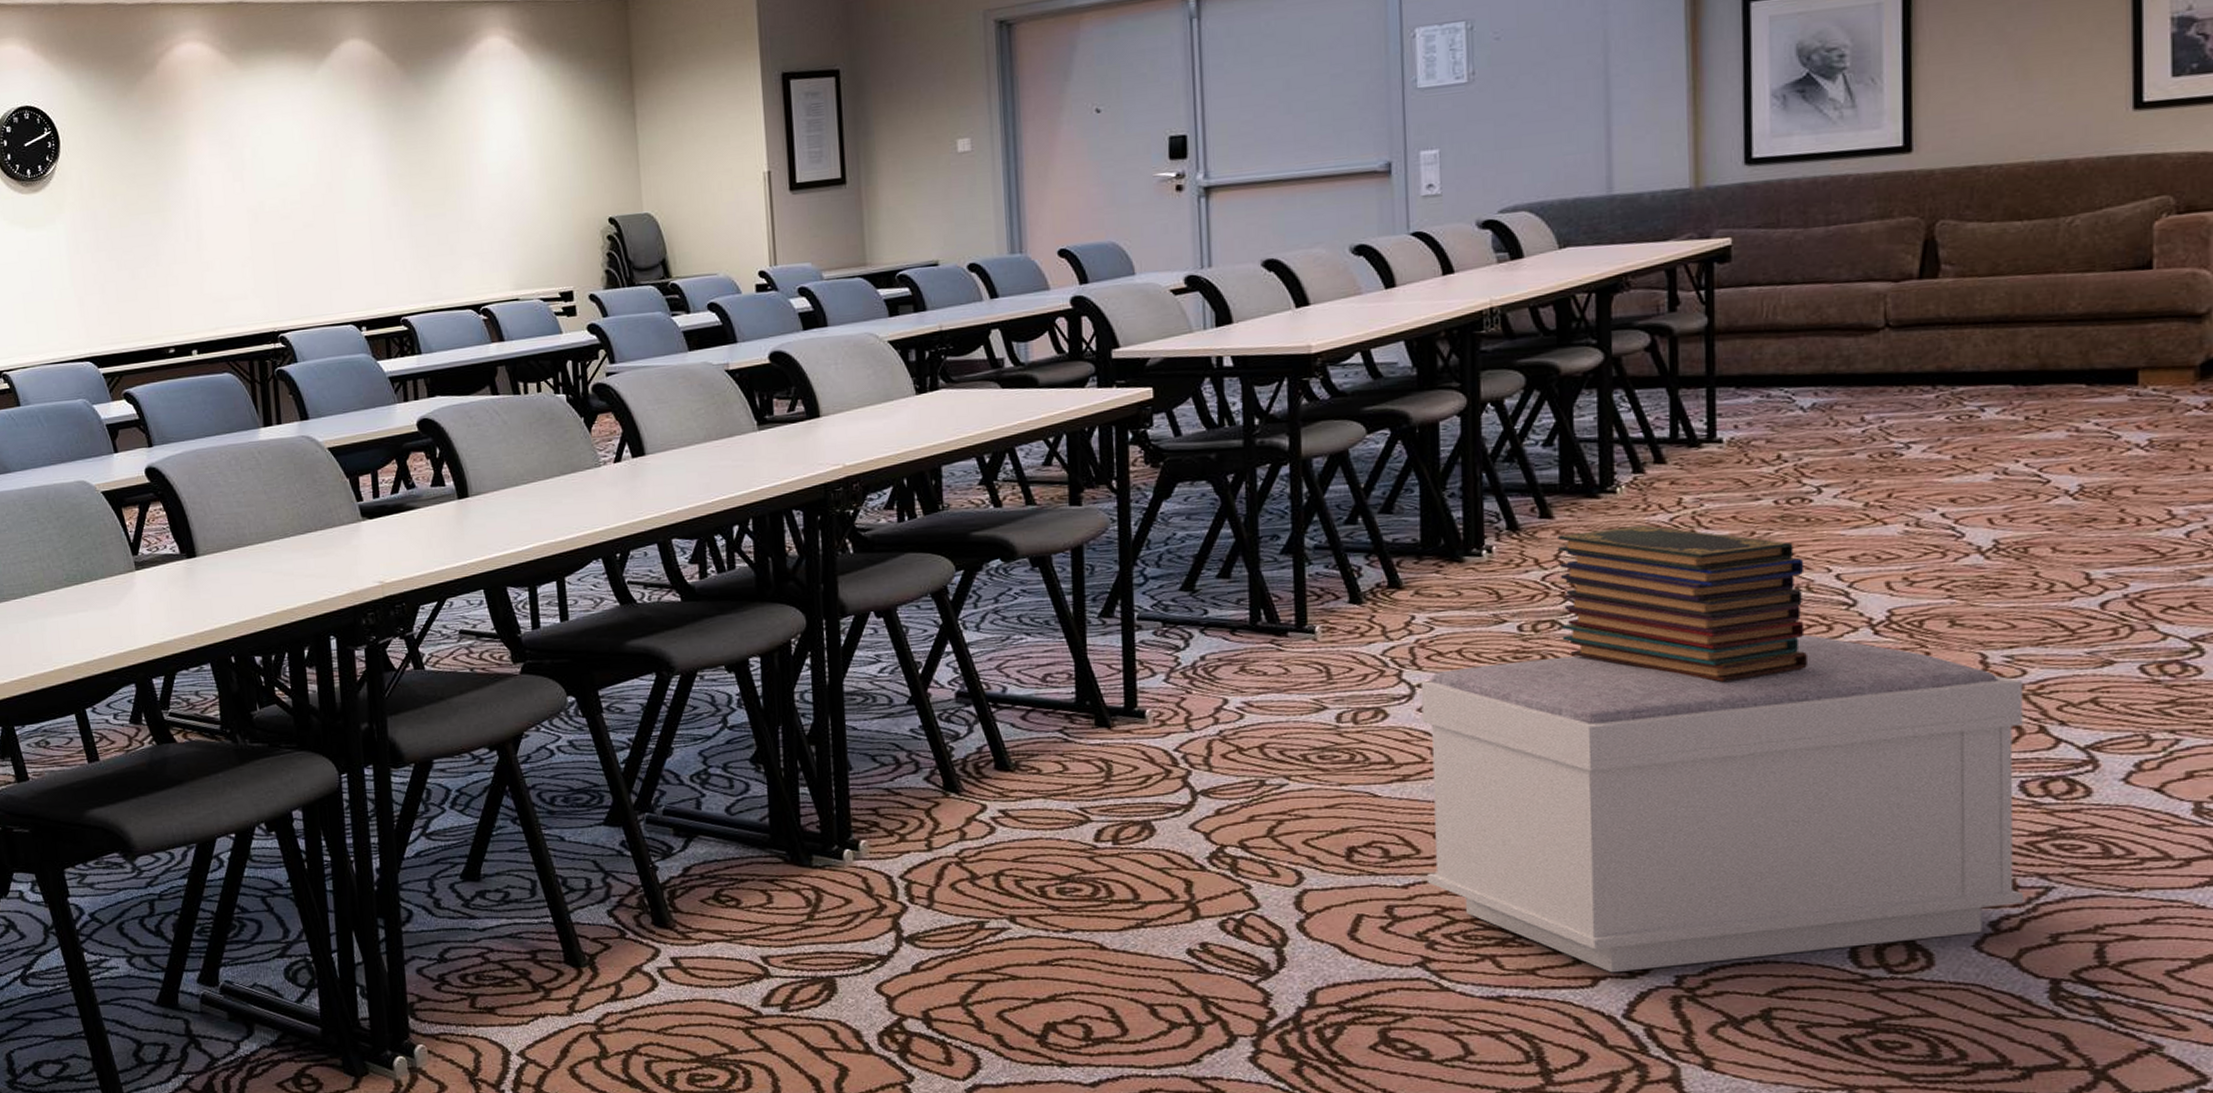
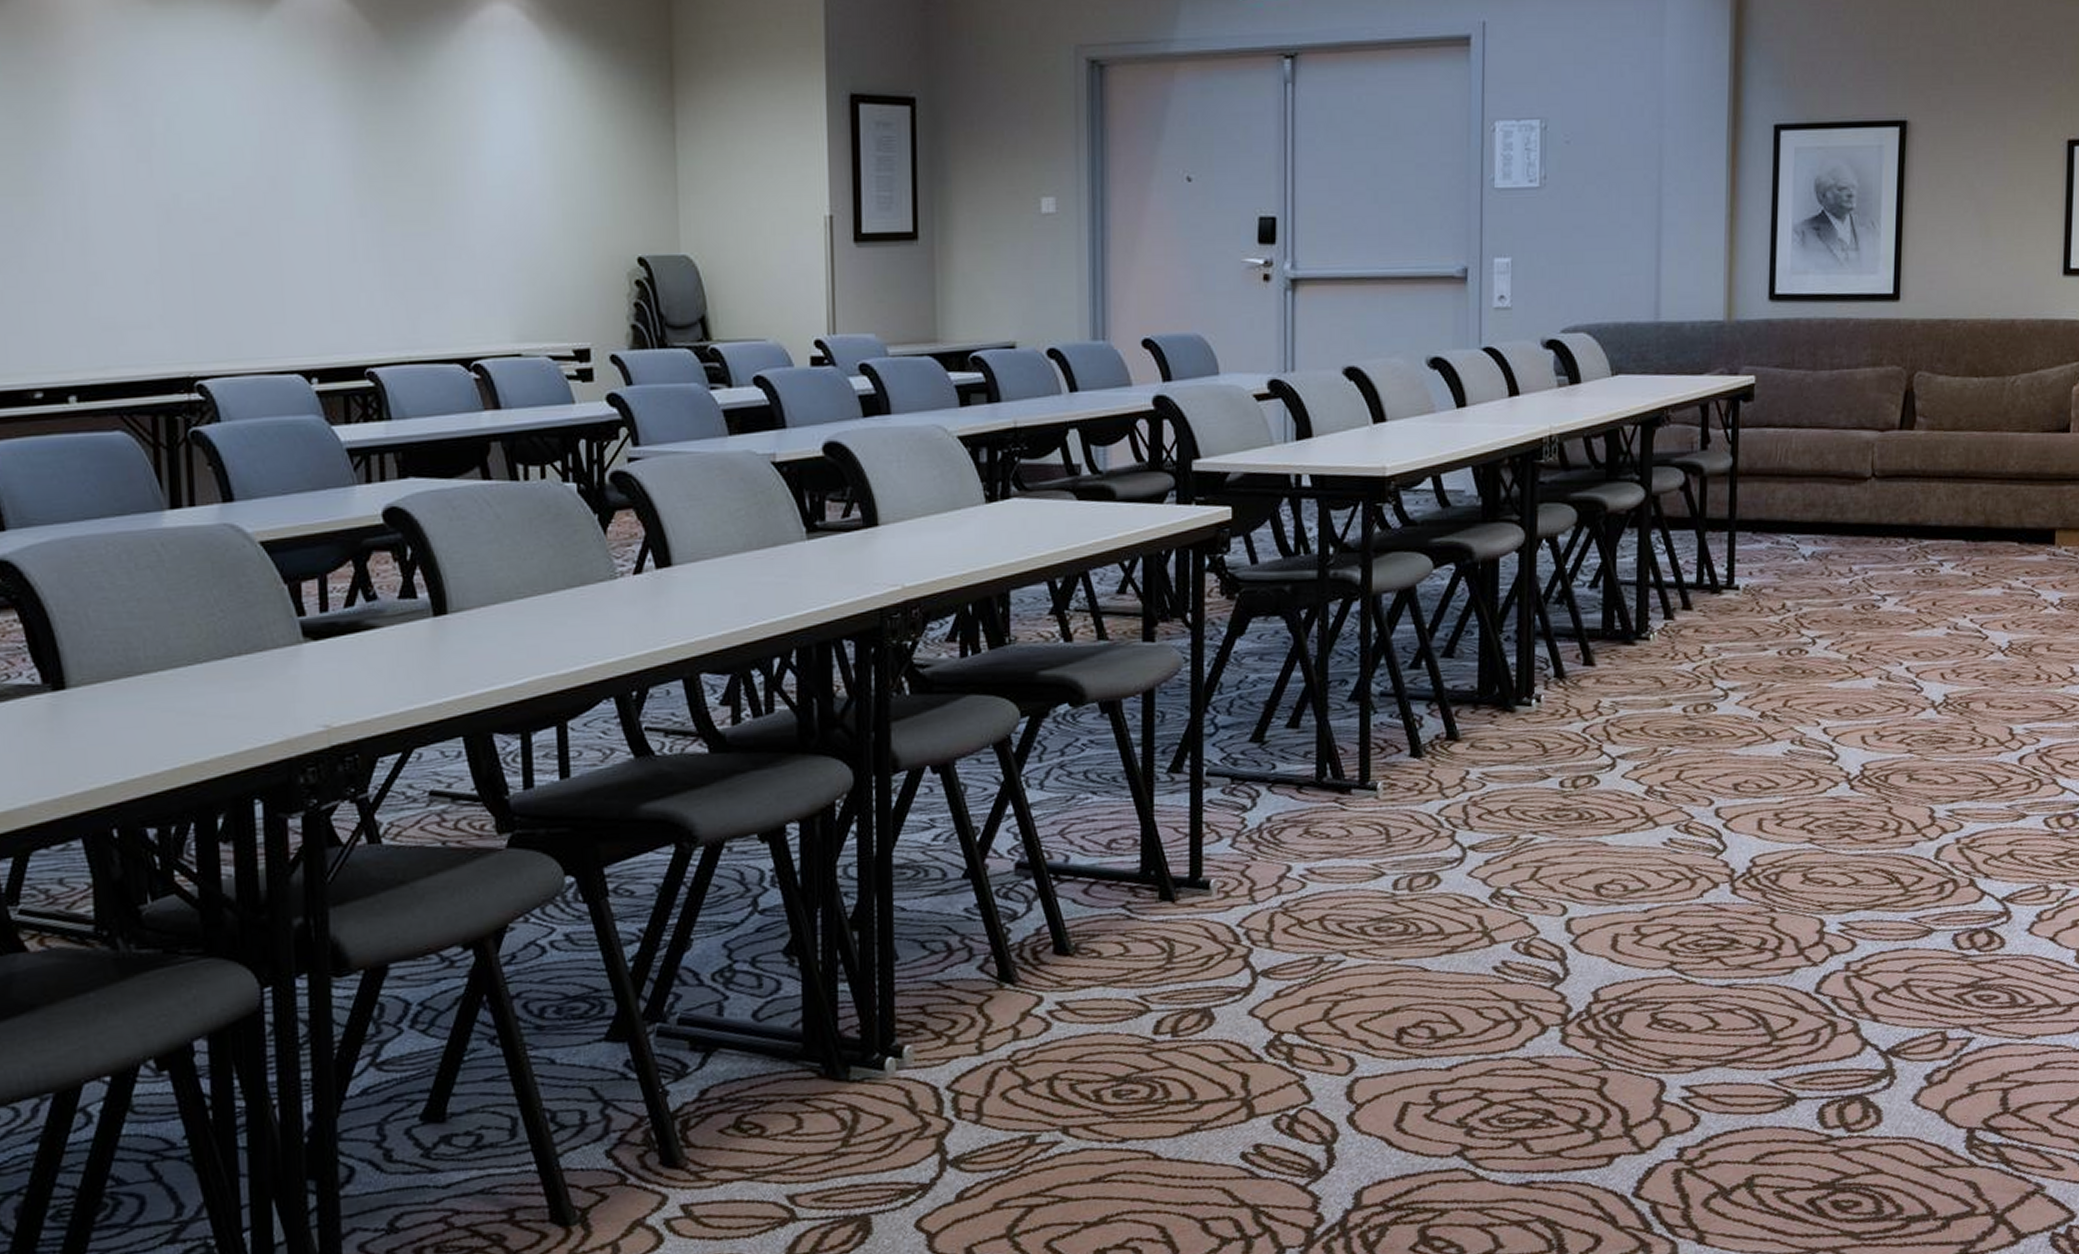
bench: present [1420,635,2025,973] -> none [1468,790,1959,1150]
book stack: present [1558,525,1807,682] -> none [1597,675,1799,839]

